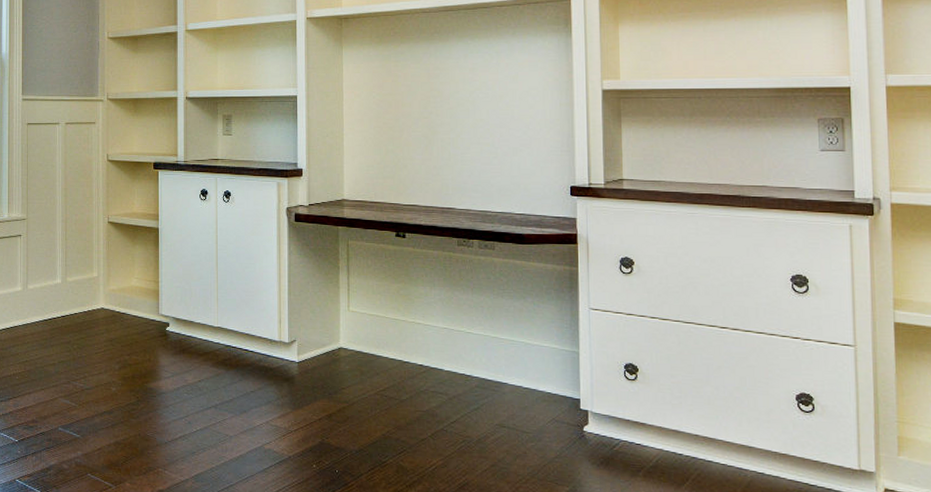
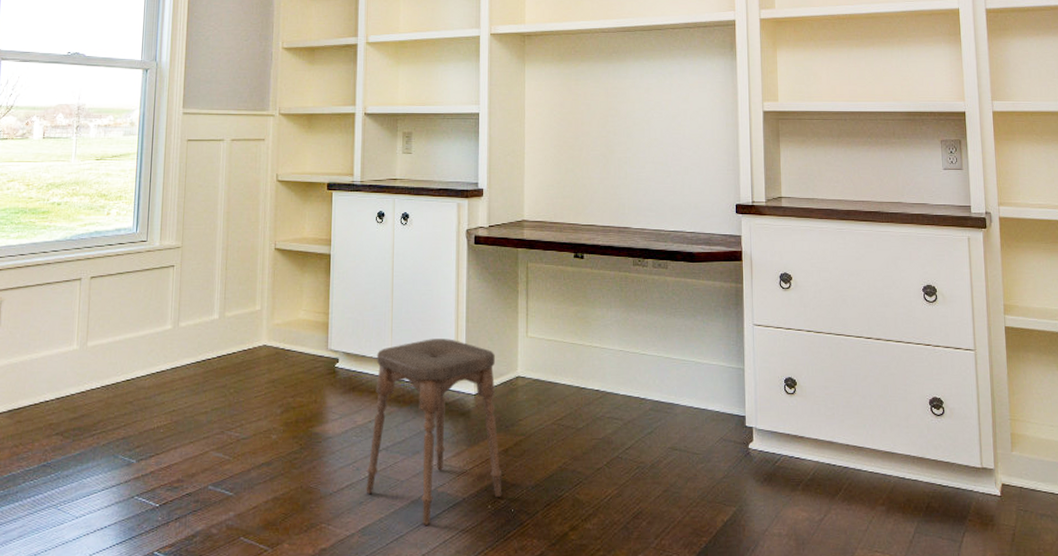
stool: none [197,309,327,478] -> present [366,339,502,525]

